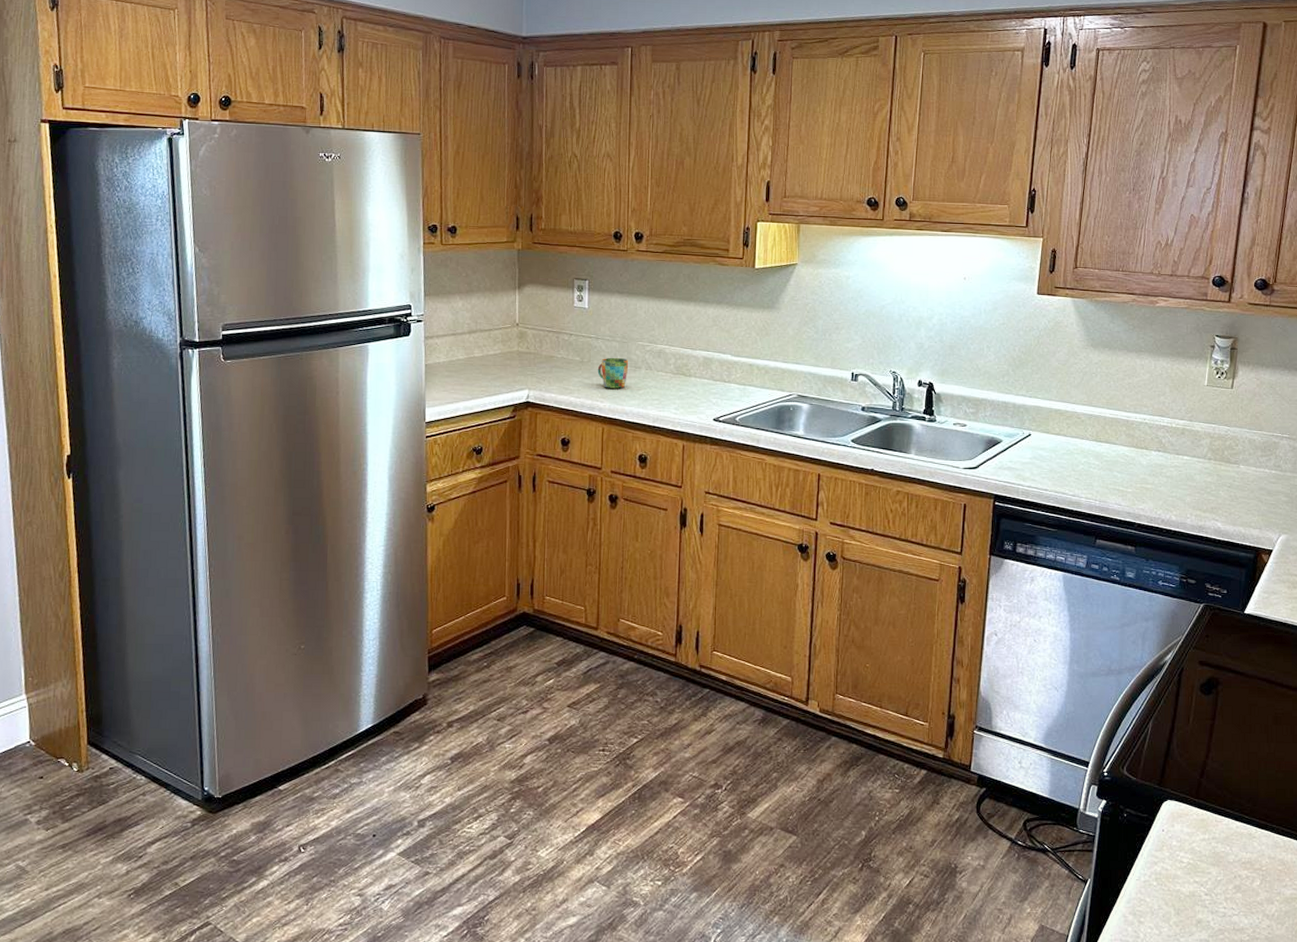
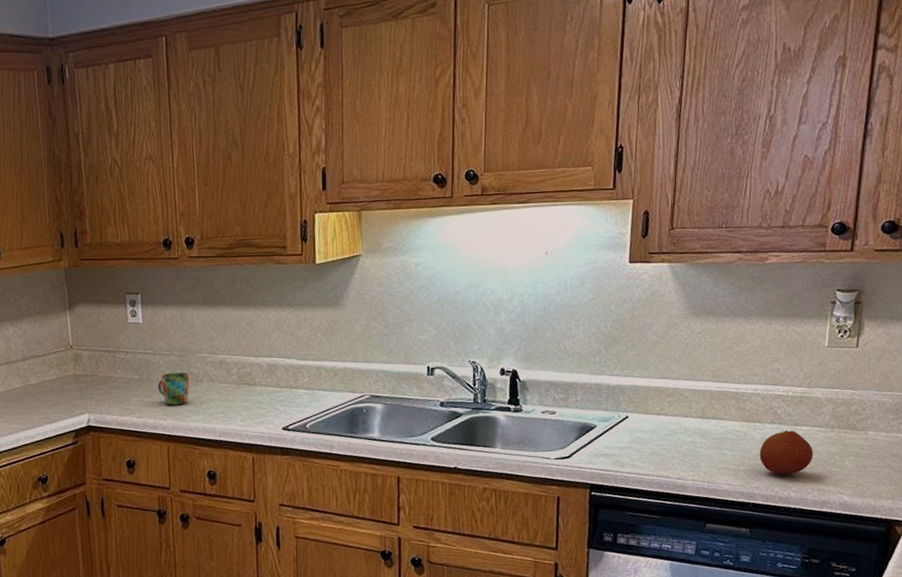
fruit: none [1145,458,1193,500] -> present [759,430,814,475]

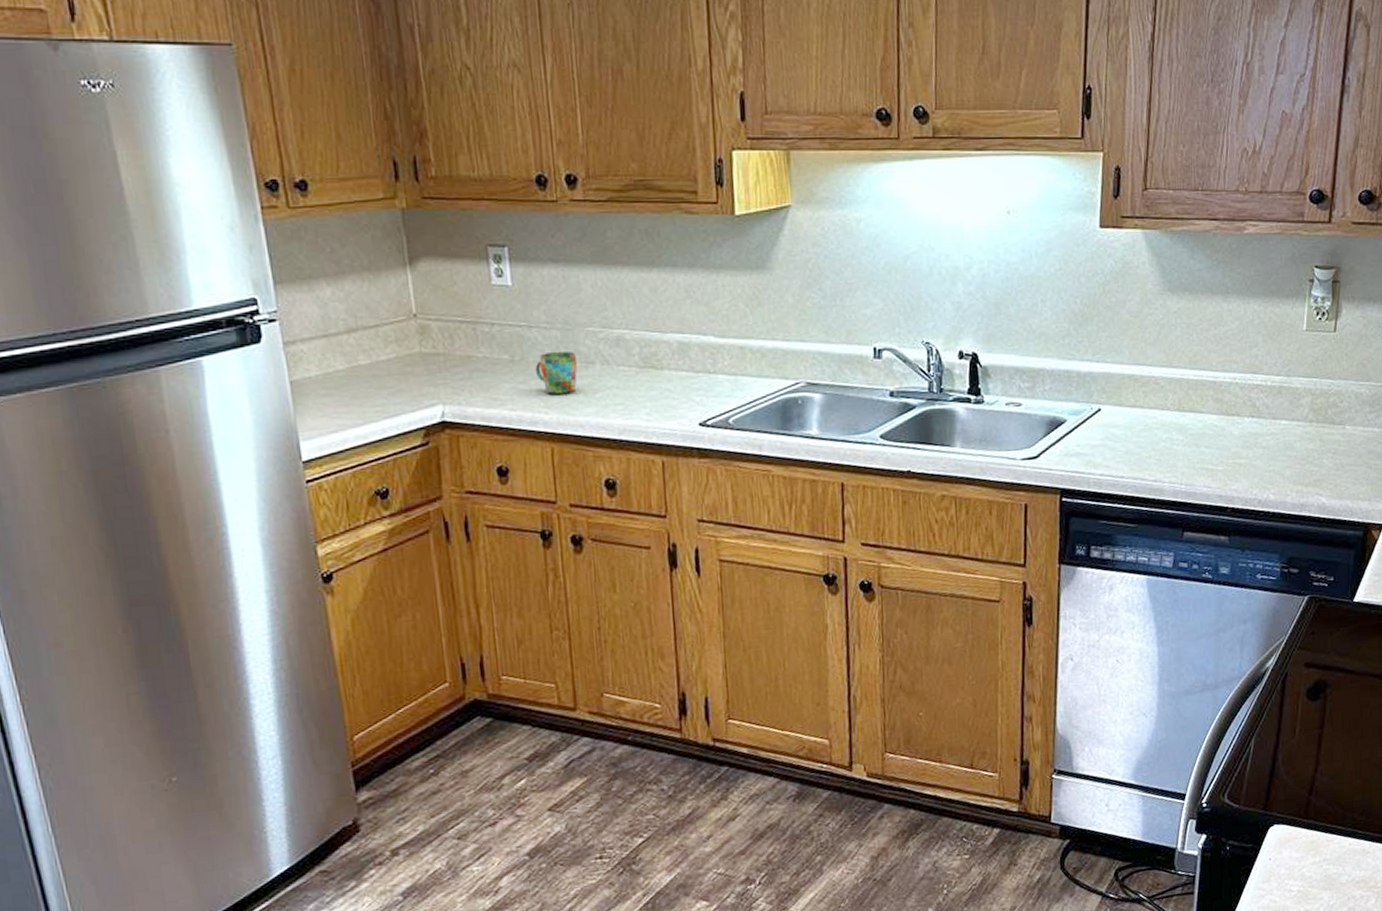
fruit: present [759,430,814,475] -> none [1238,424,1292,475]

